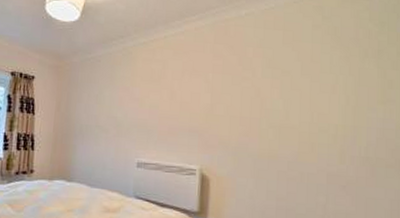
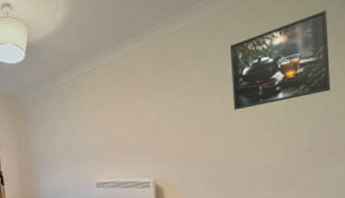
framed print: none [291,21,390,106] -> present [229,10,330,110]

